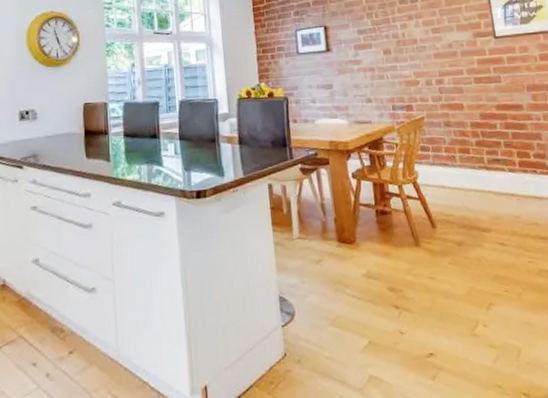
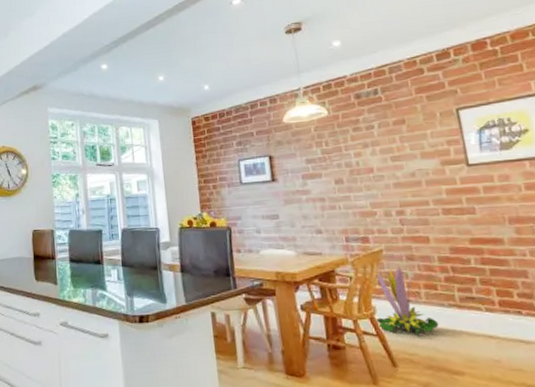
decorative plant: none [418,130,471,197] -> present [375,264,439,335]

